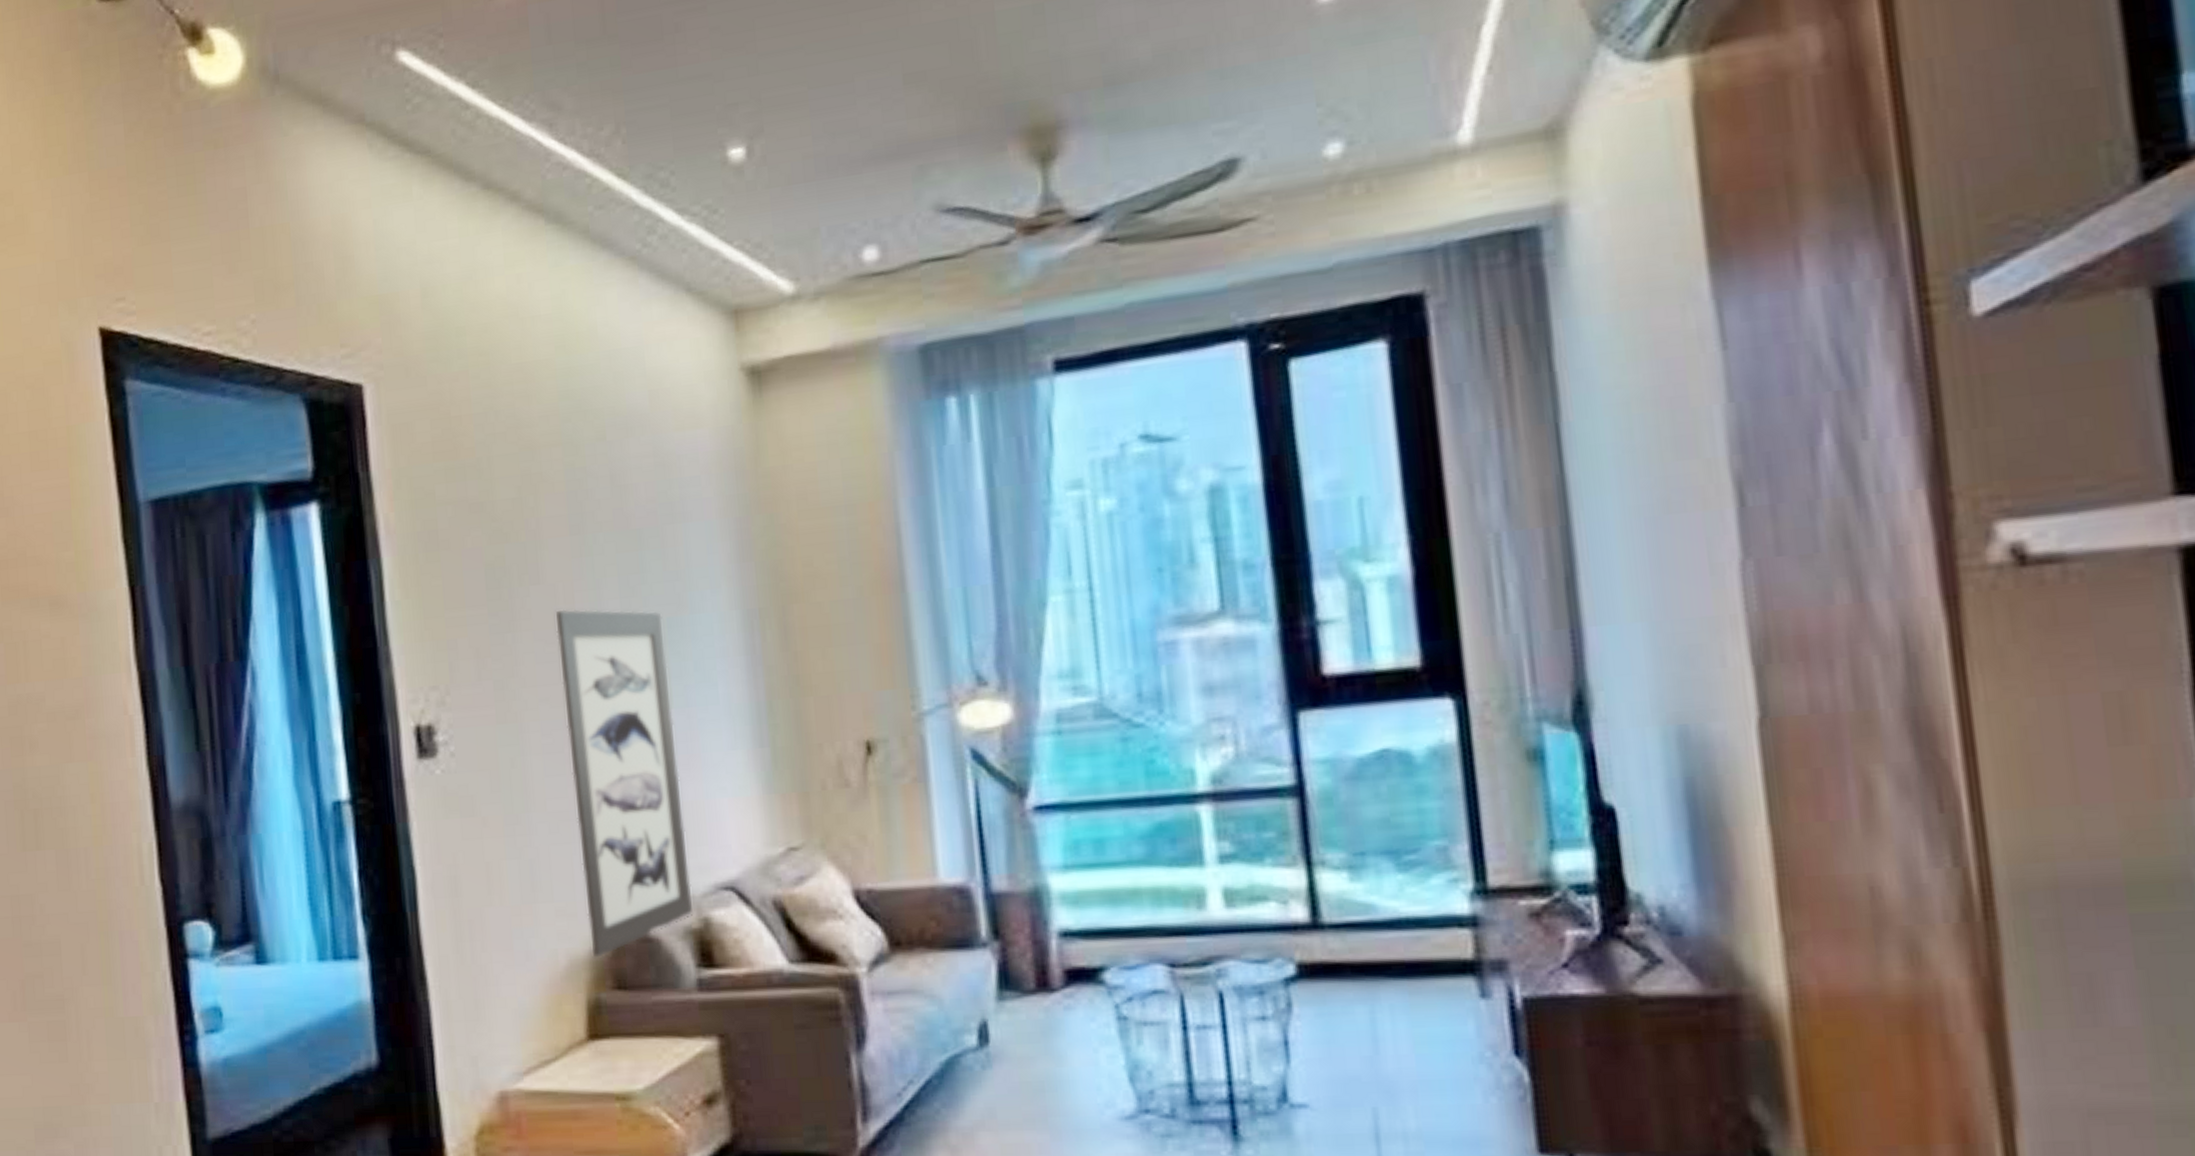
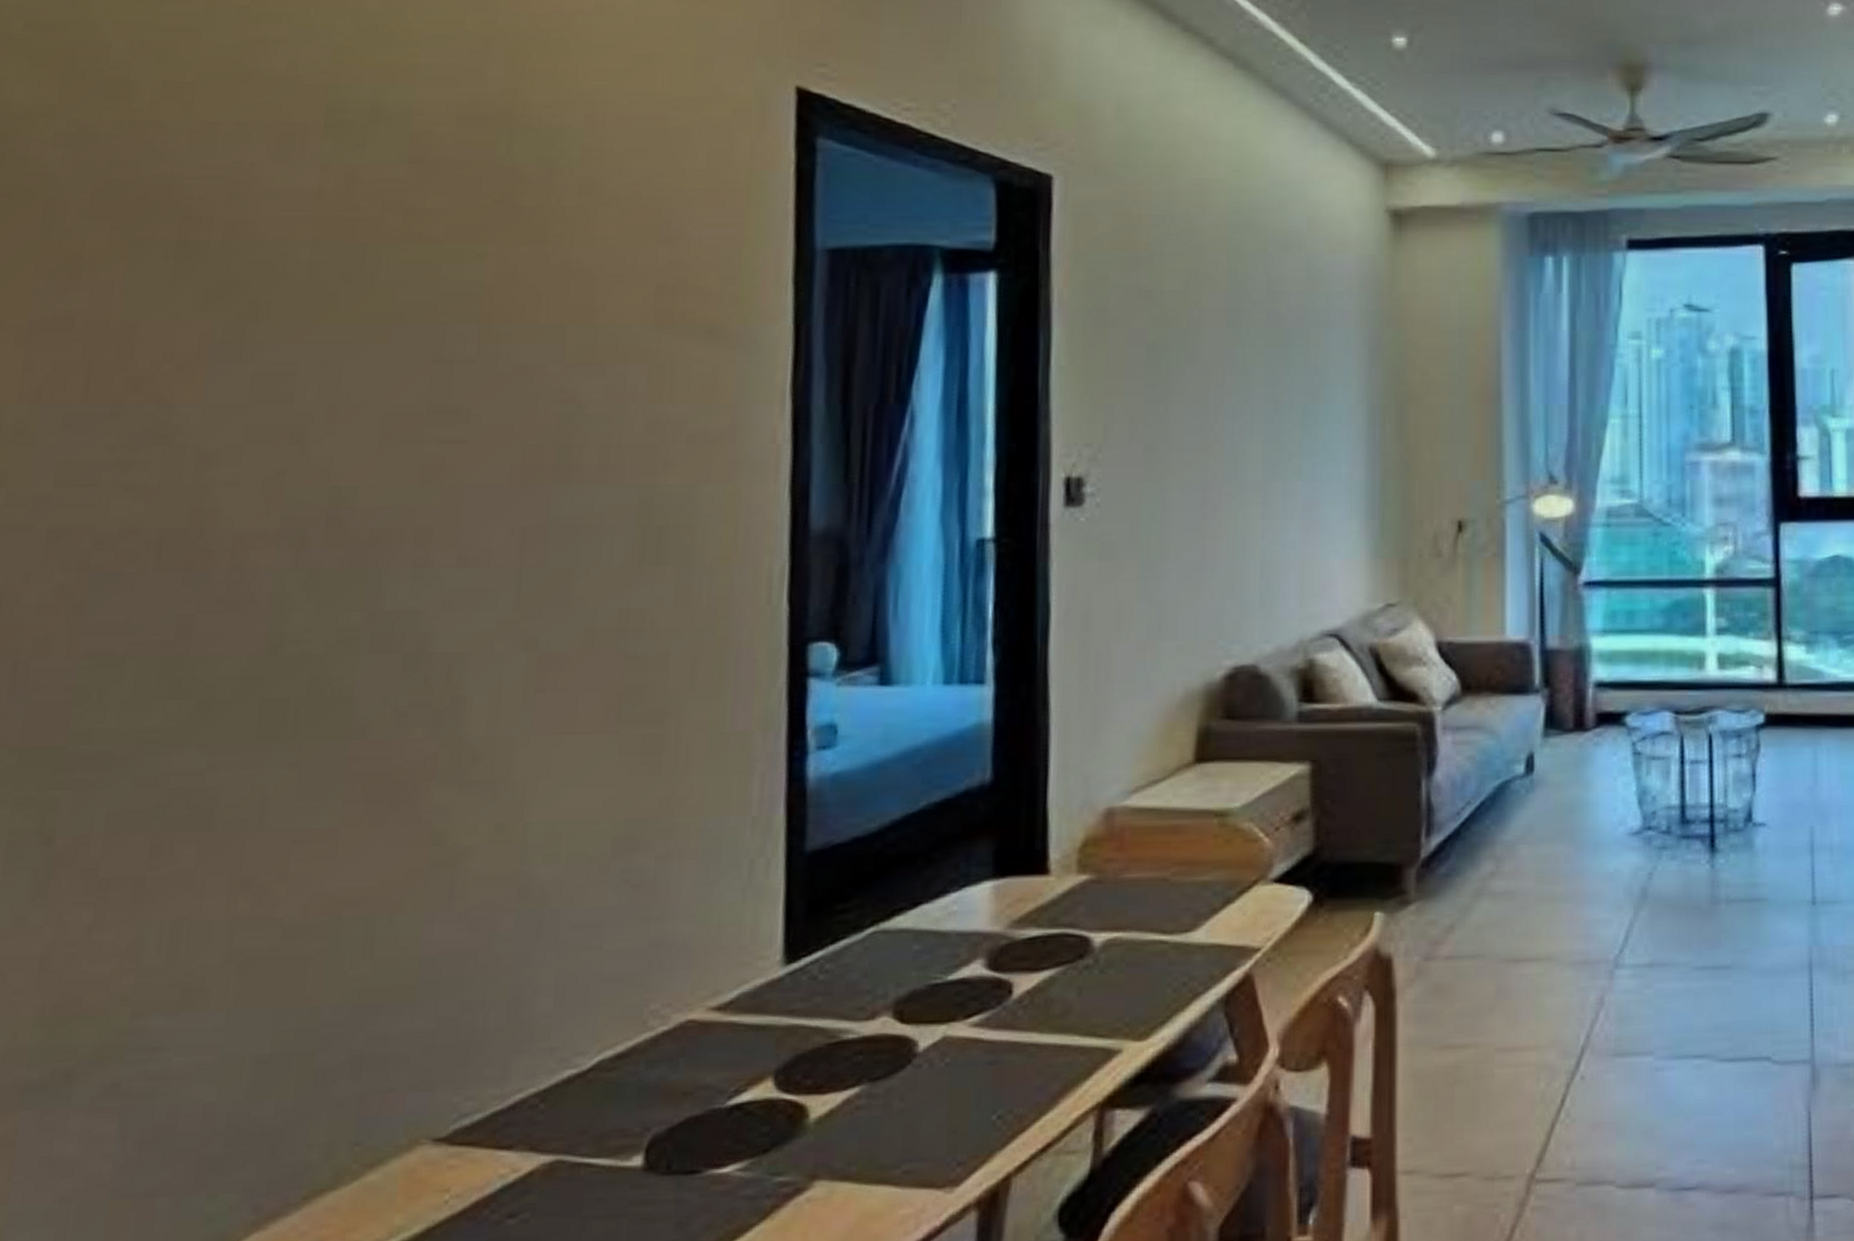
wall art: present [556,609,694,958] -> none [1205,389,1301,691]

